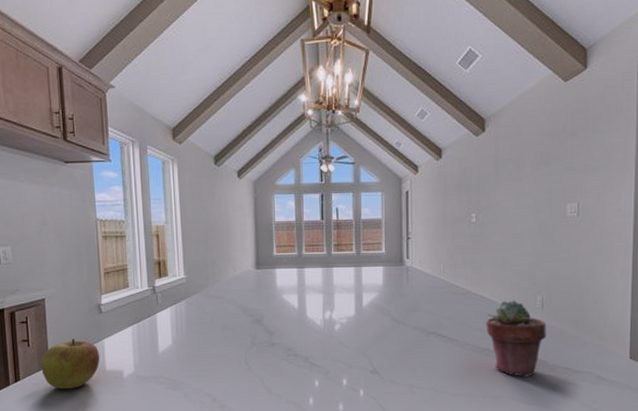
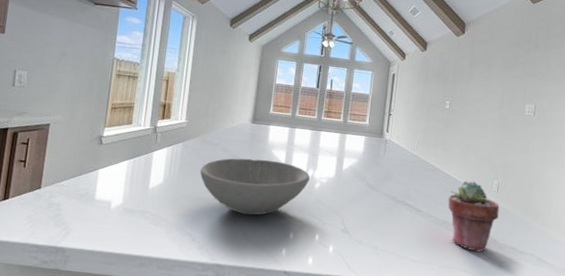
apple: present [41,338,100,389] -> none [32,164,92,213]
bowl: none [209,306,328,367] -> present [200,158,310,216]

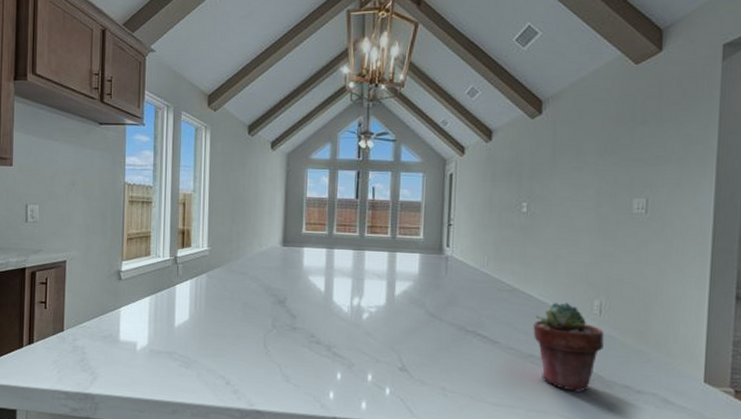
bowl: present [200,158,310,216] -> none [228,287,355,354]

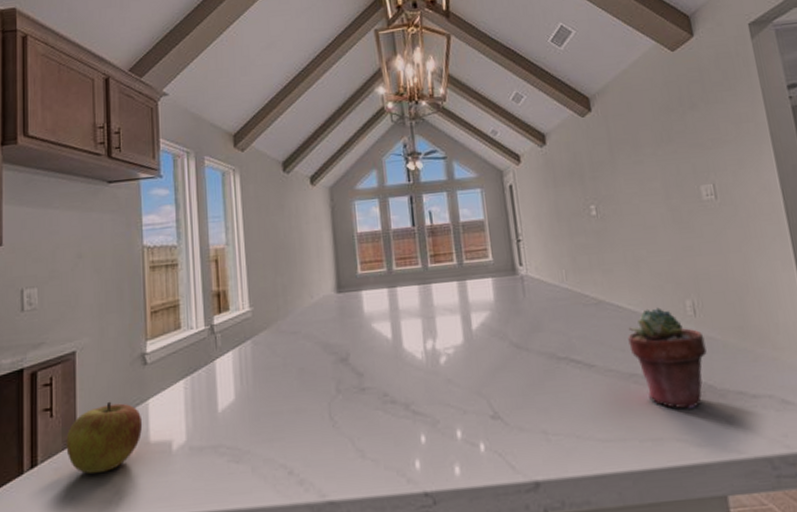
apple: none [55,304,115,357] -> present [66,401,143,474]

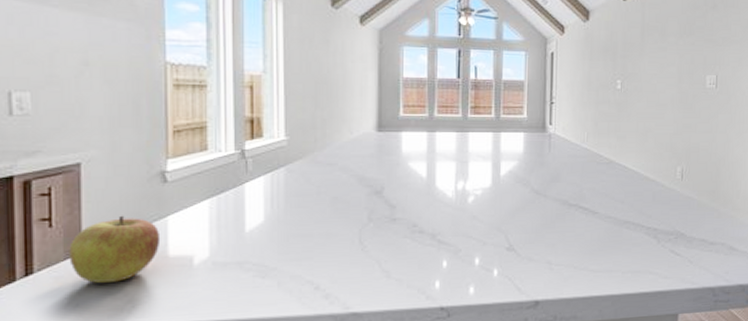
potted succulent: present [628,307,707,409] -> none [628,171,685,250]

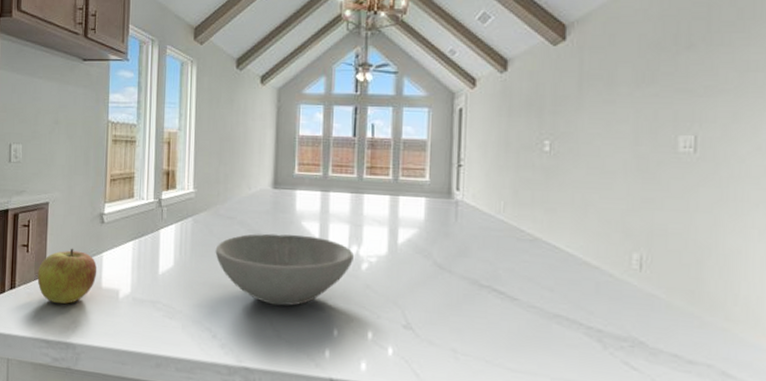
bowl: none [314,175,460,247] -> present [215,233,353,306]

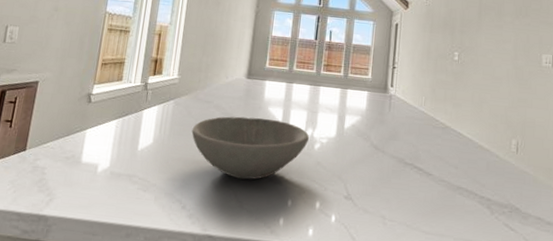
apple: present [37,248,97,304] -> none [16,124,79,178]

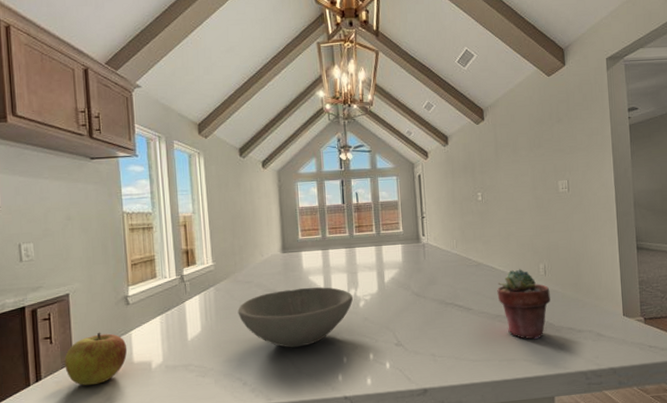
apple: none [16,124,79,178] -> present [64,332,128,385]
potted succulent: none [461,140,520,223] -> present [497,269,551,339]

